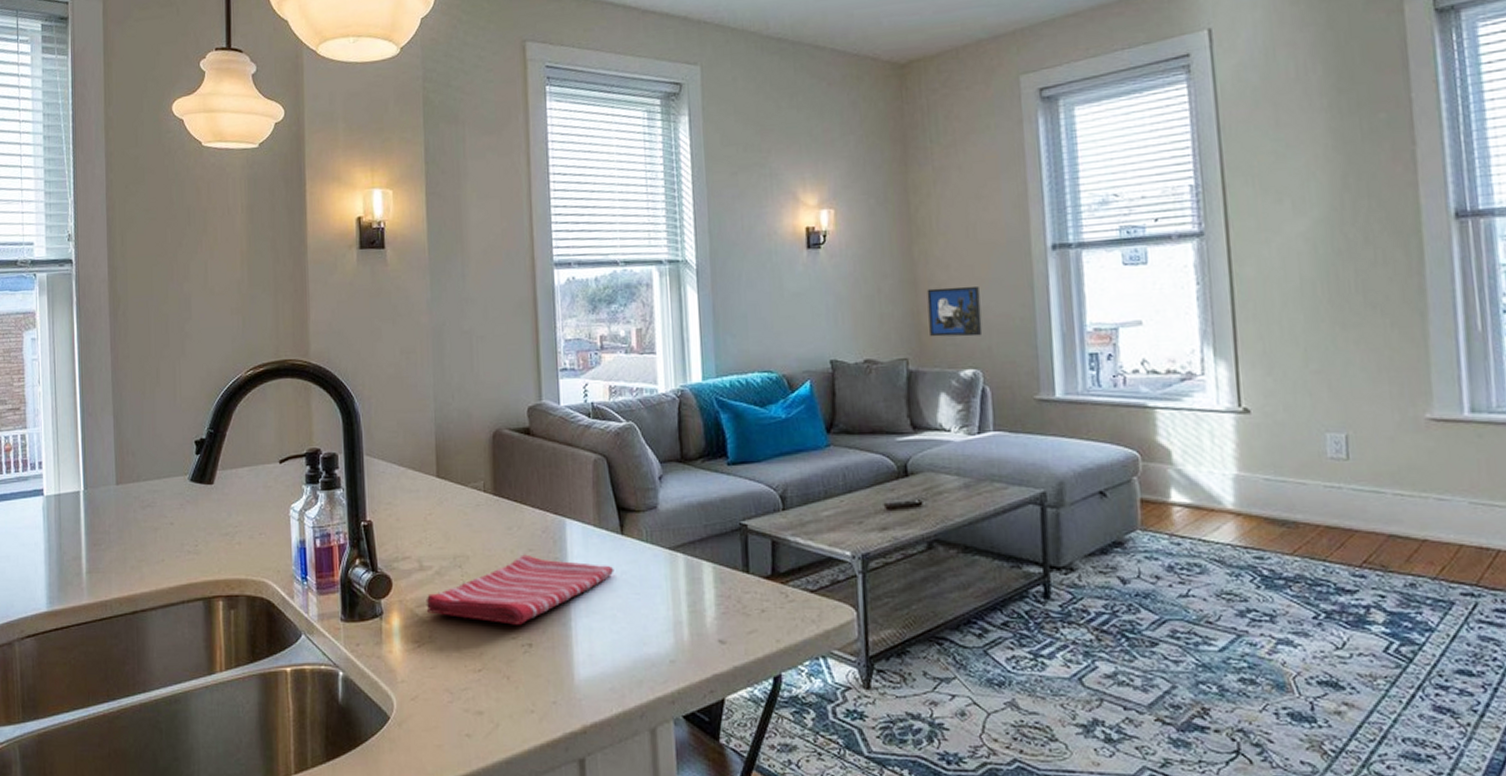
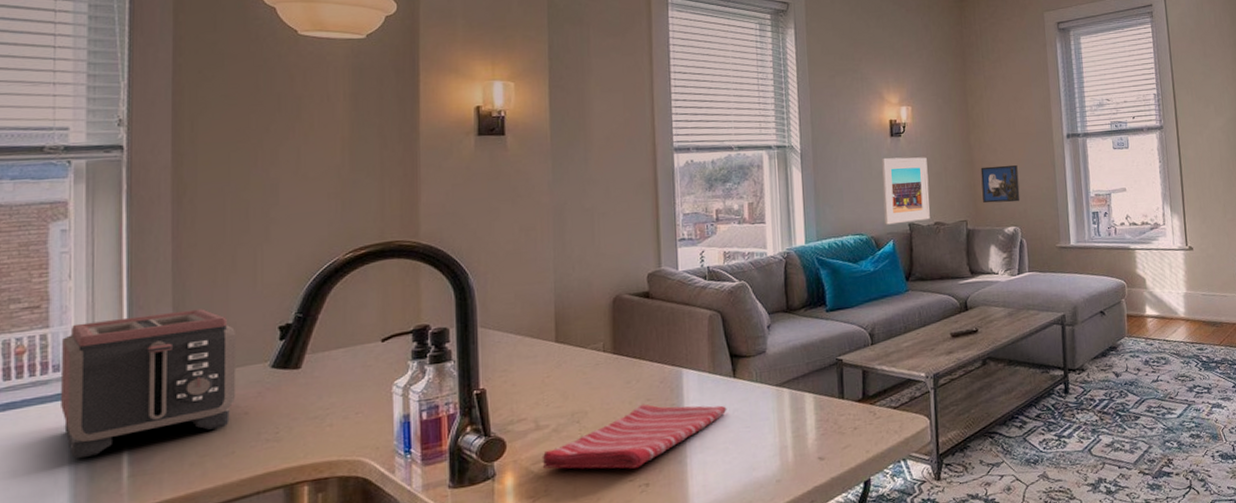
toaster: none [36,419,164,552] -> present [61,308,237,459]
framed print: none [795,274,858,361] -> present [881,157,930,225]

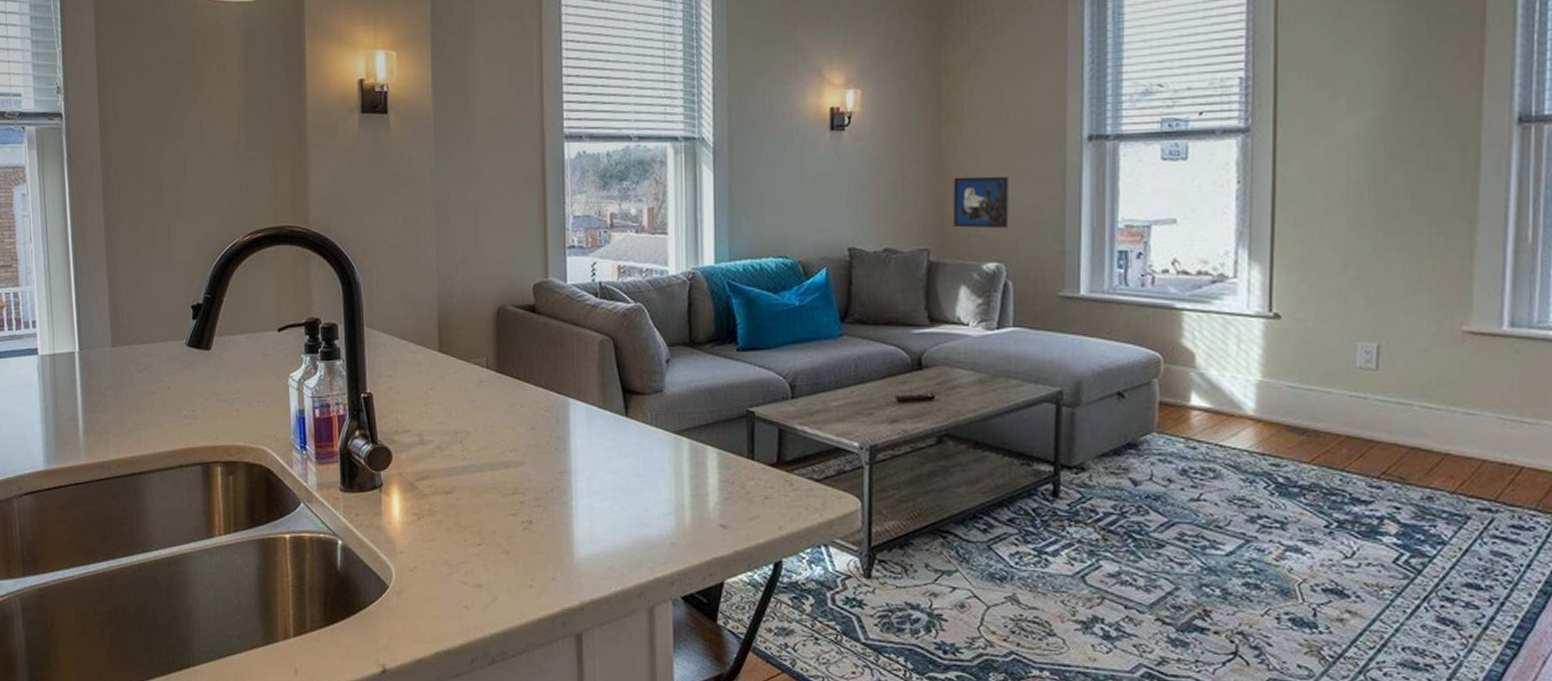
toaster: present [61,308,237,459] -> none [29,281,160,411]
dish towel: present [542,404,727,469] -> none [426,432,617,502]
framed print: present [881,157,930,225] -> none [816,158,879,248]

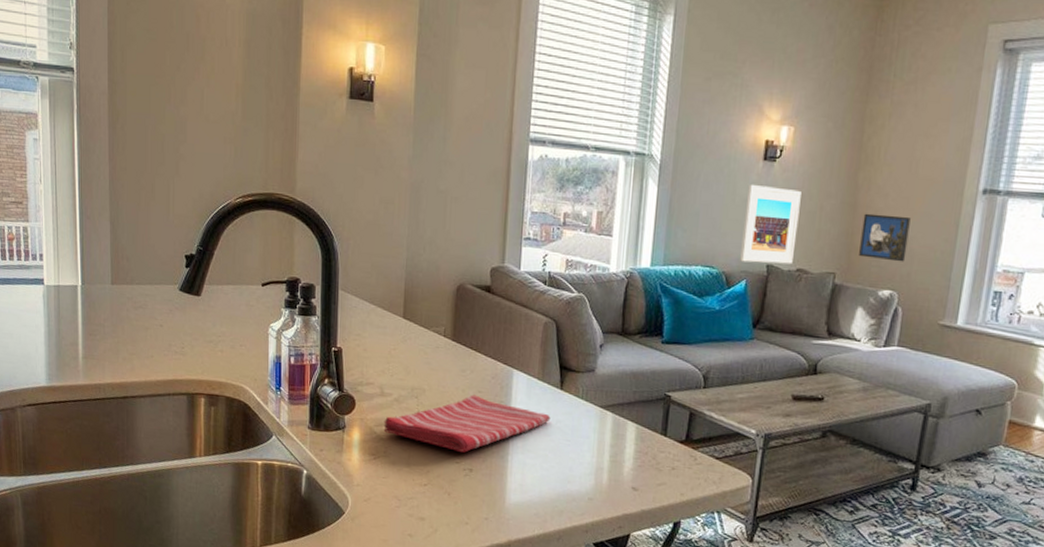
dish towel: none [426,432,617,502] -> present [383,394,551,453]
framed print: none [816,158,879,248] -> present [740,183,801,265]

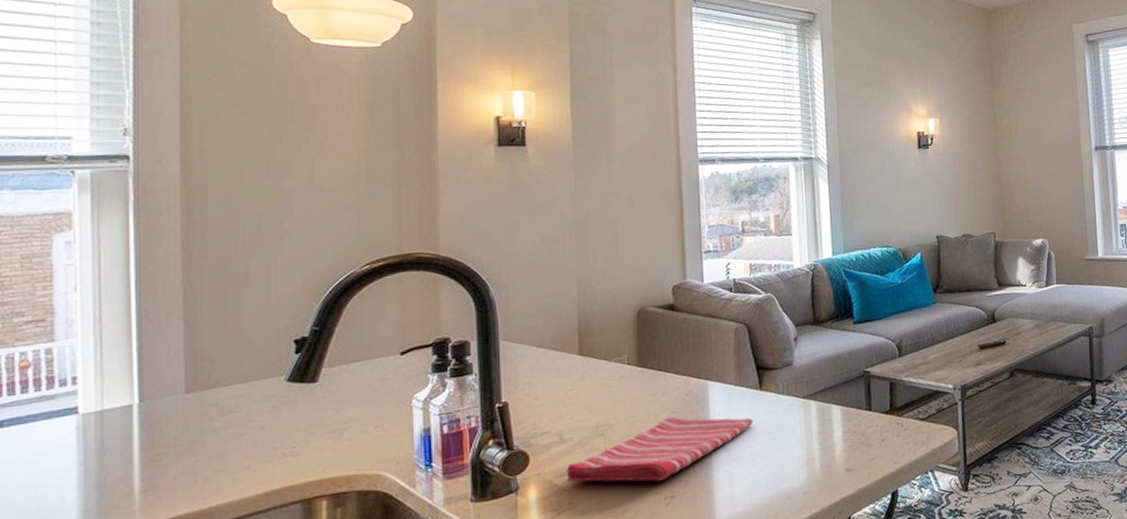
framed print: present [740,183,801,265] -> none [909,169,958,237]
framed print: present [859,213,911,262] -> none [1008,177,1048,216]

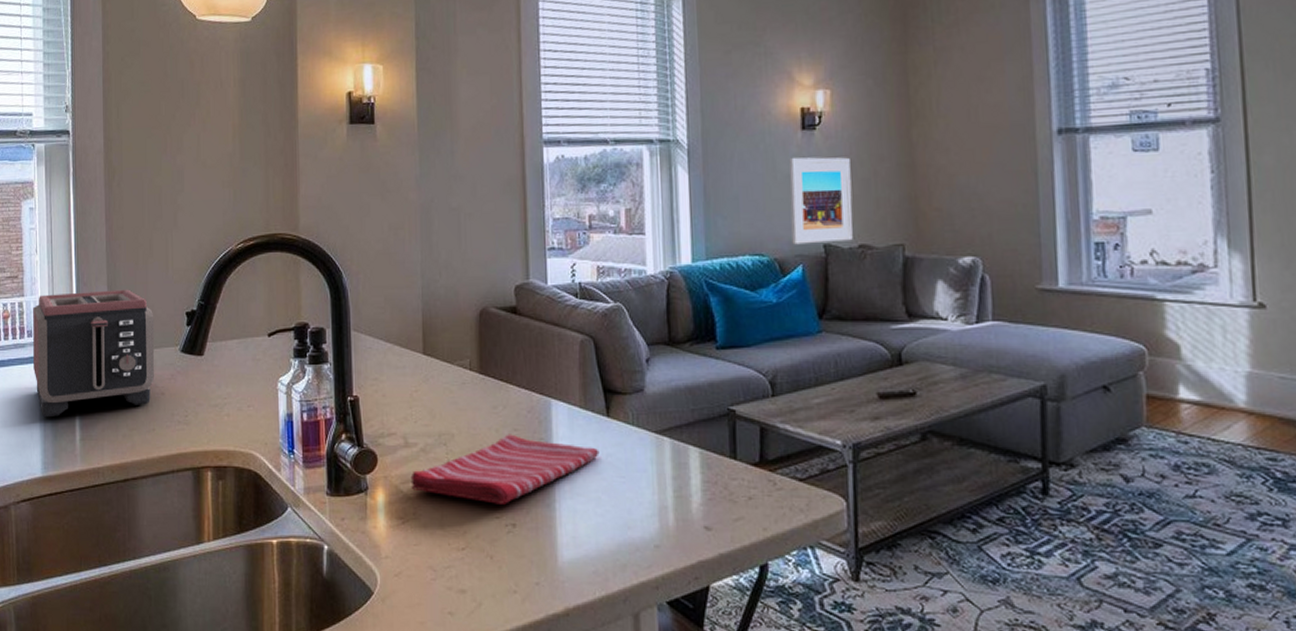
toaster: none [68,322,251,475] -> present [33,289,155,418]
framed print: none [909,169,958,237] -> present [789,157,853,245]

